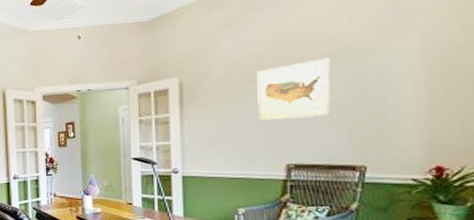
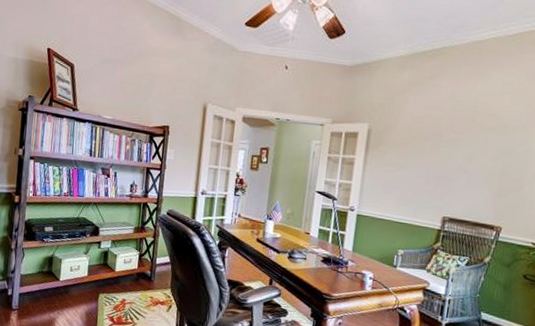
wall art: present [257,57,331,122] -> none [427,130,491,180]

